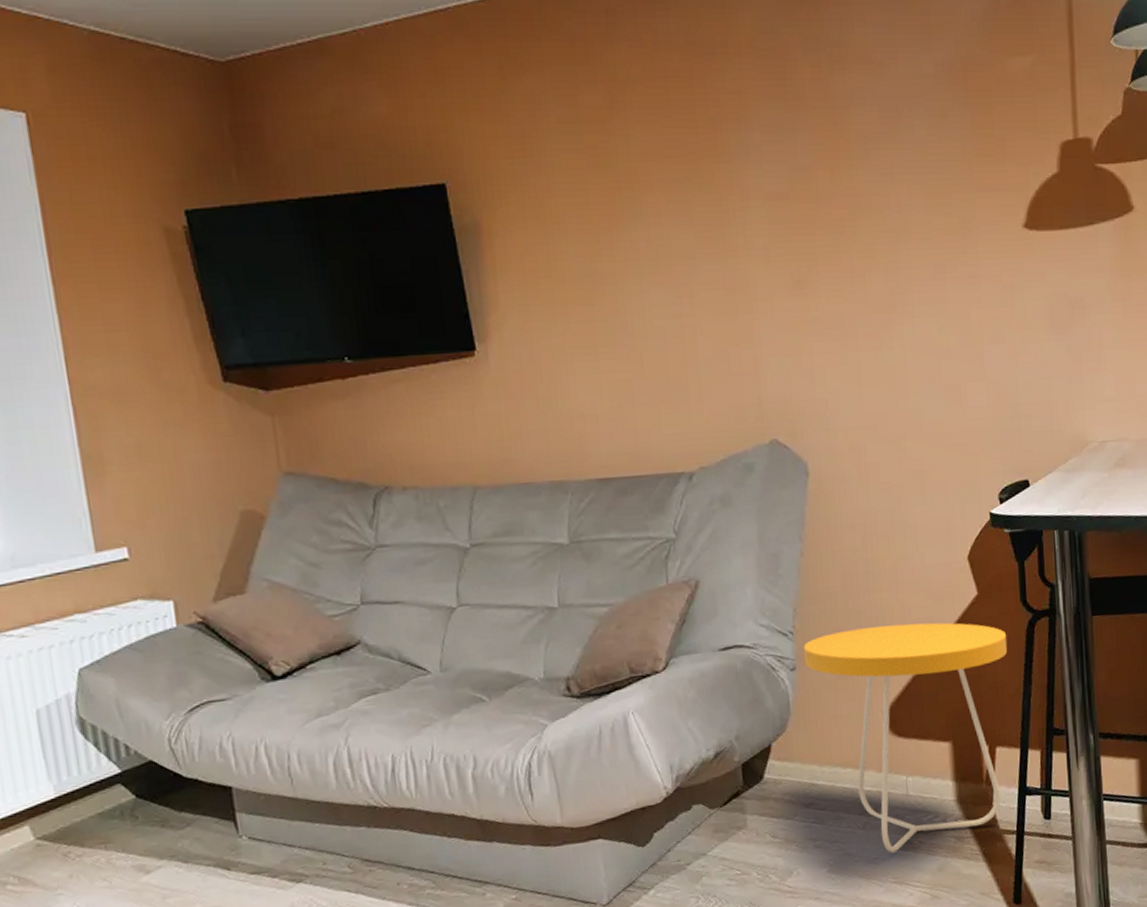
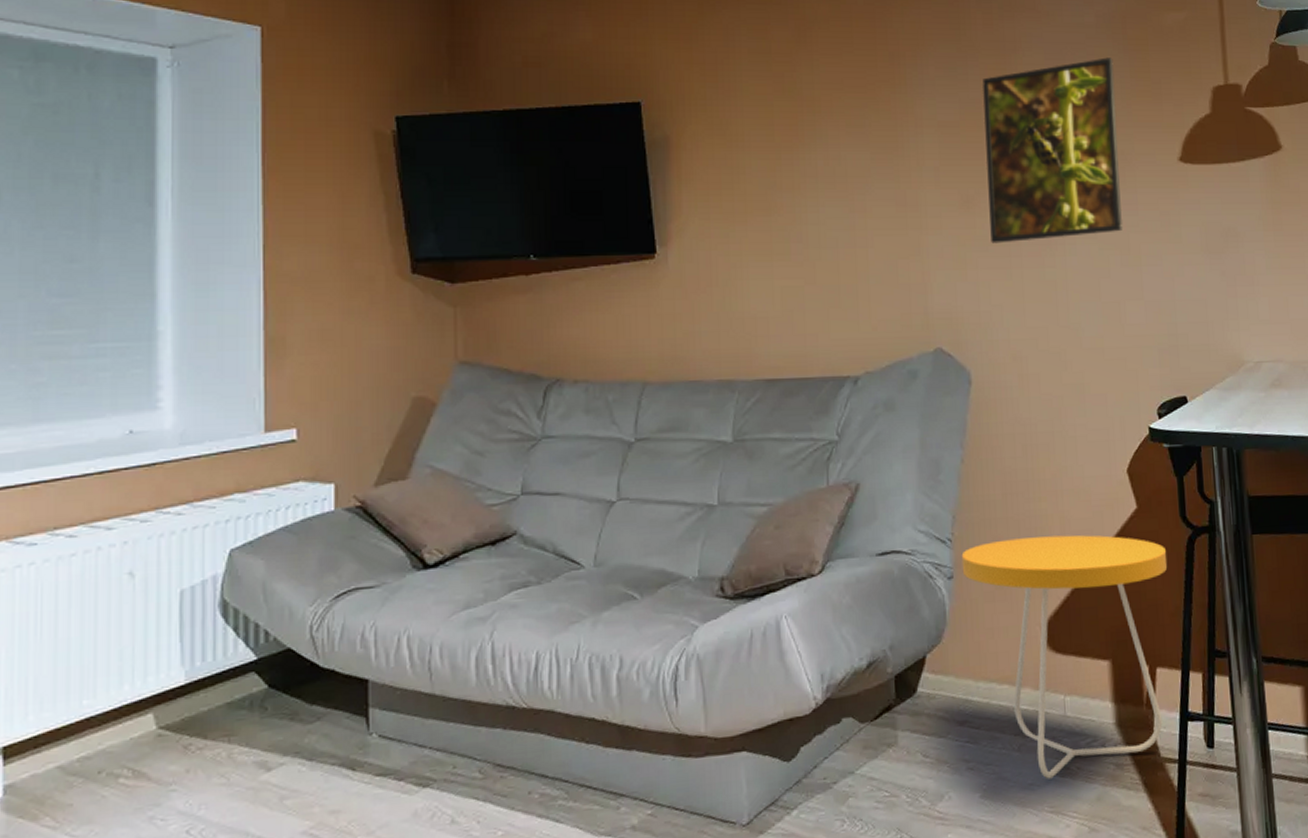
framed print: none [812,113,963,326] -> present [982,57,1122,244]

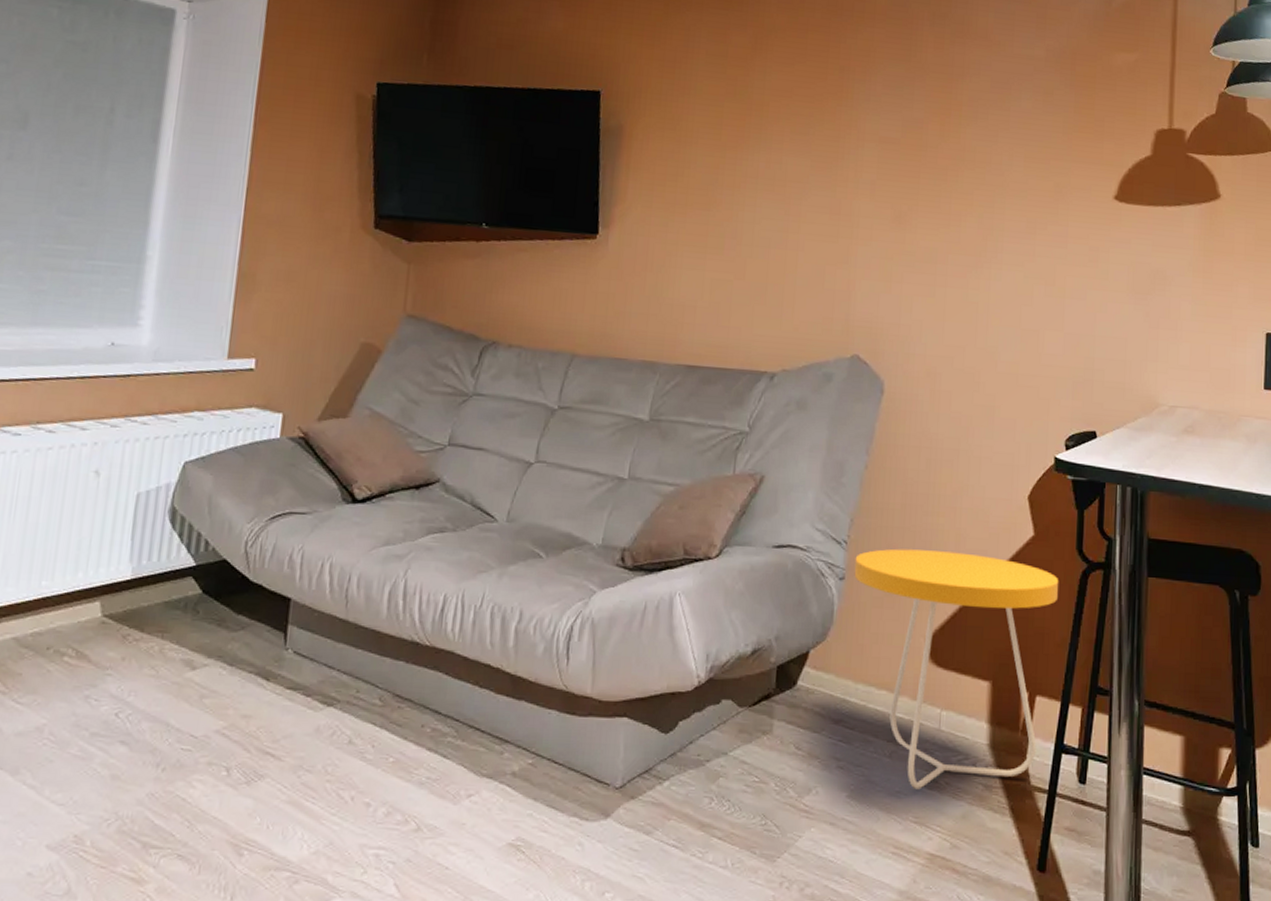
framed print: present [982,57,1122,244] -> none [918,91,1059,262]

